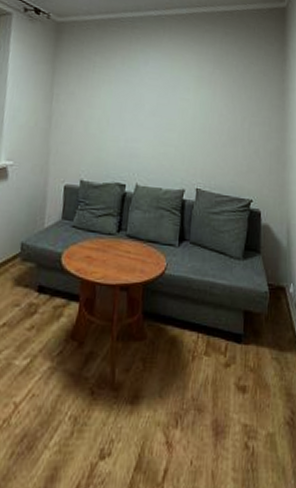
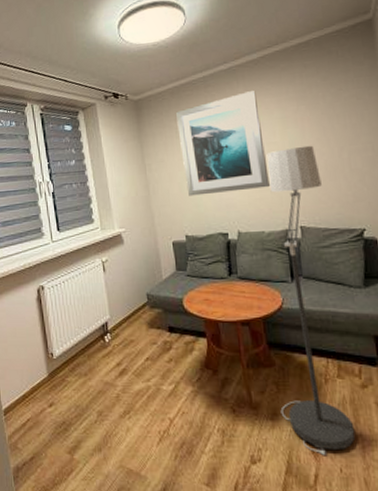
wall art: none [92,43,179,143] -> present [176,91,270,196]
floor lamp: none [142,107,223,445] -> present [266,145,356,455]

